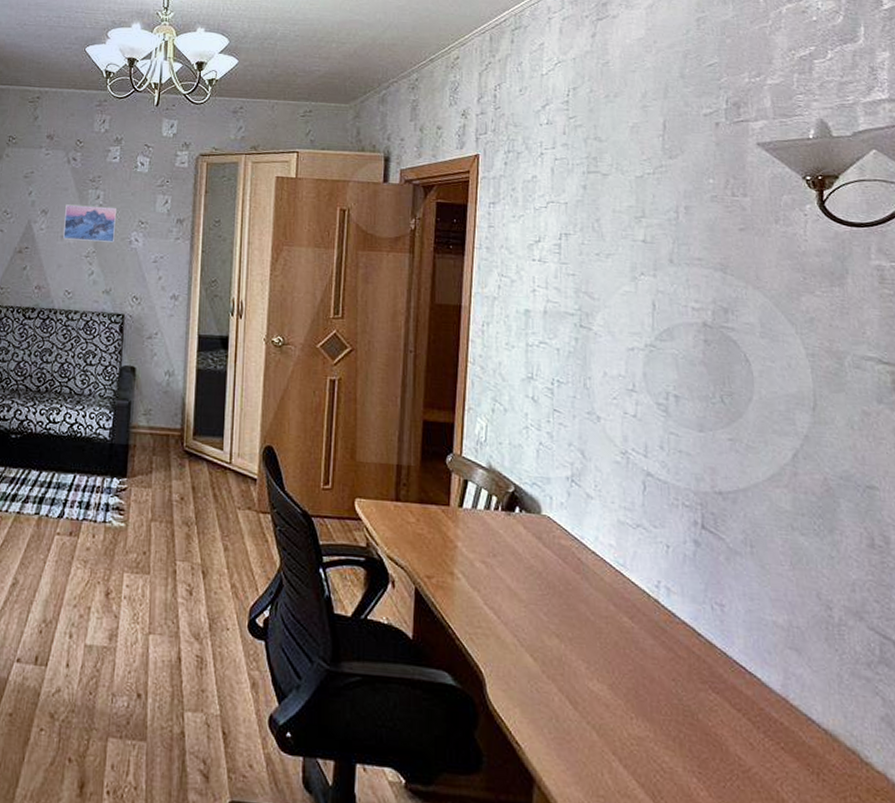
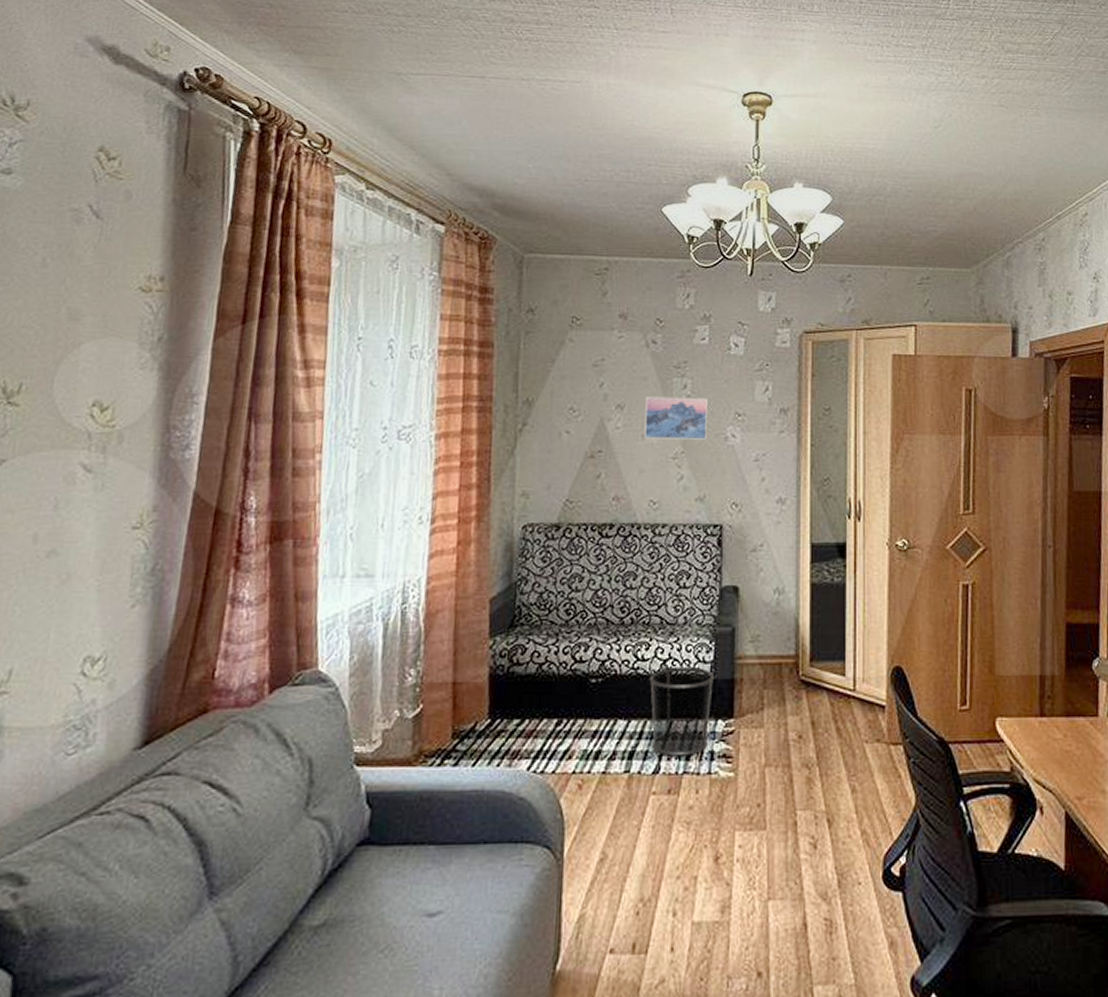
waste bin: none [58,430,113,506] -> present [648,666,715,756]

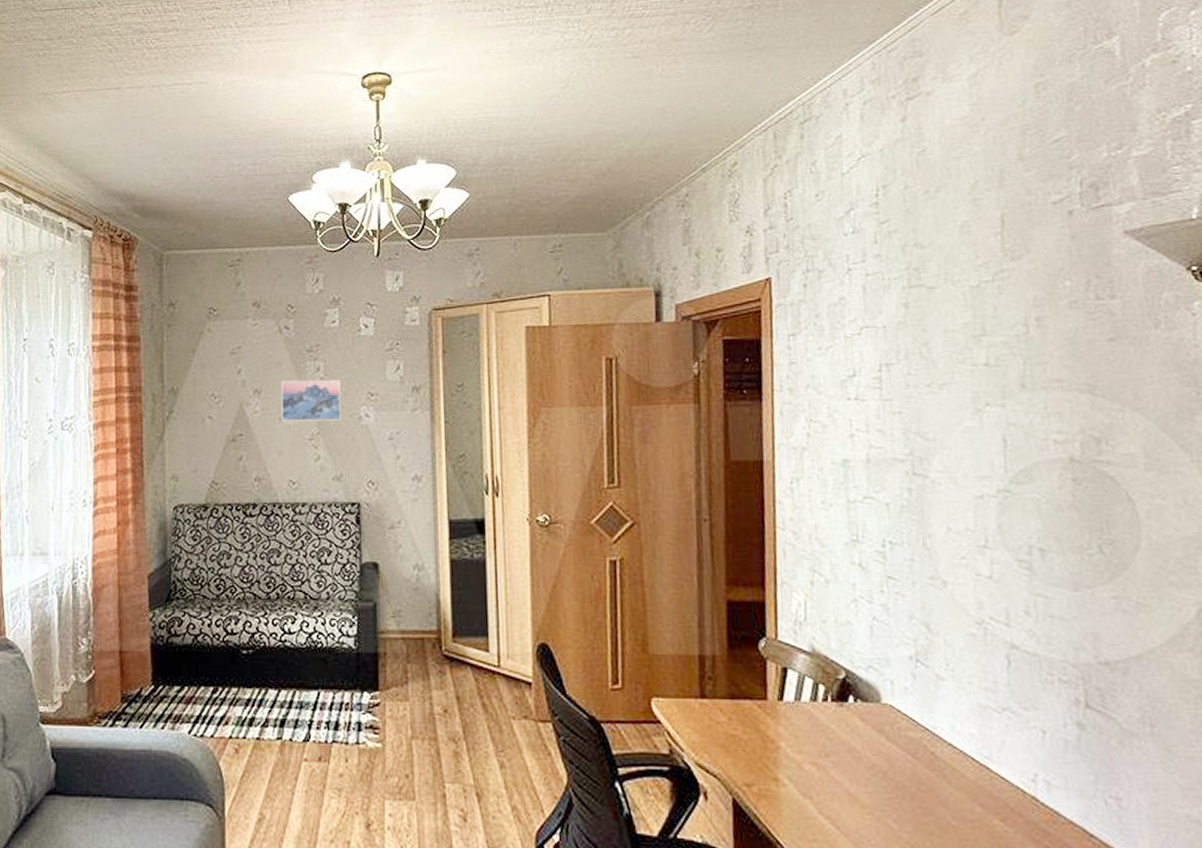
waste bin: present [648,666,715,756] -> none [296,639,359,726]

